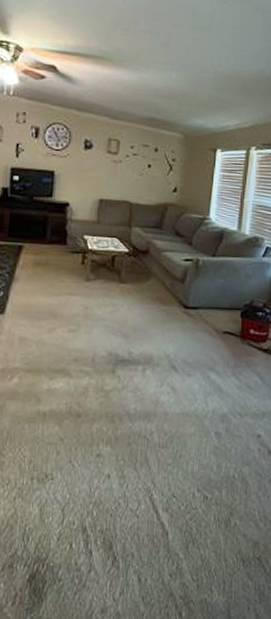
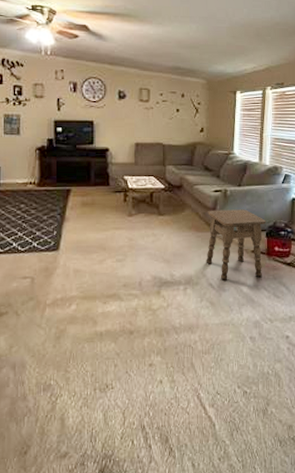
side table: none [170,281,241,364] -> present [206,209,266,281]

